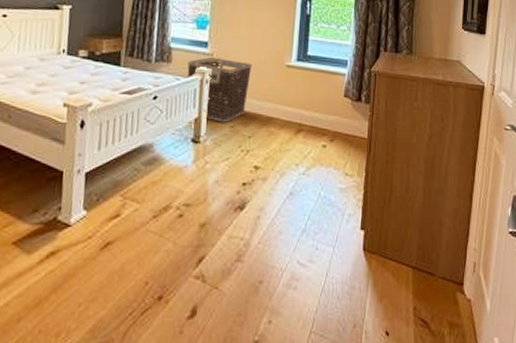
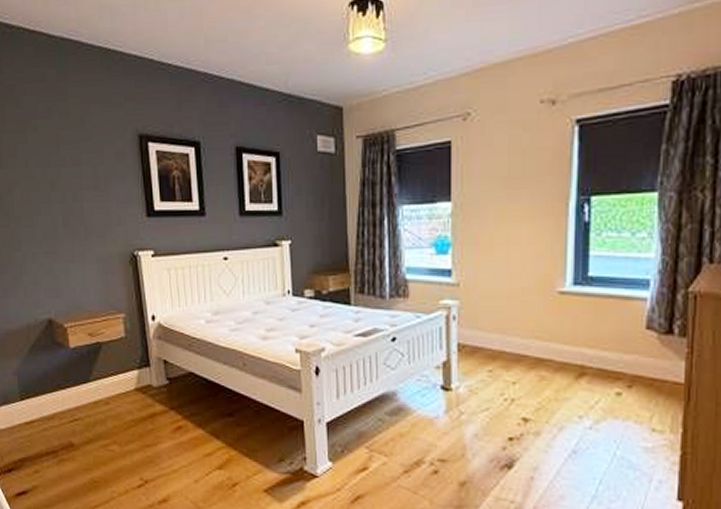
clothes hamper: present [187,57,253,123] -> none [429,287,512,366]

